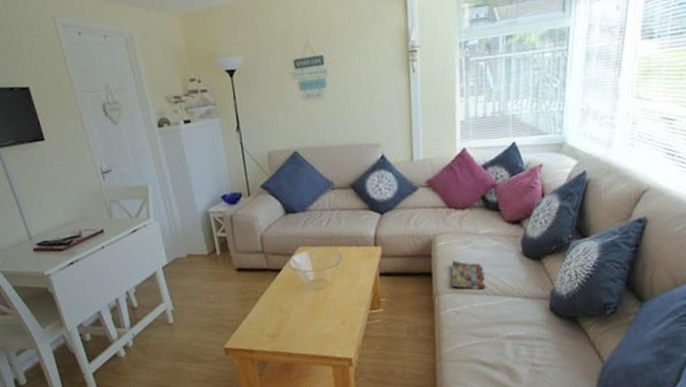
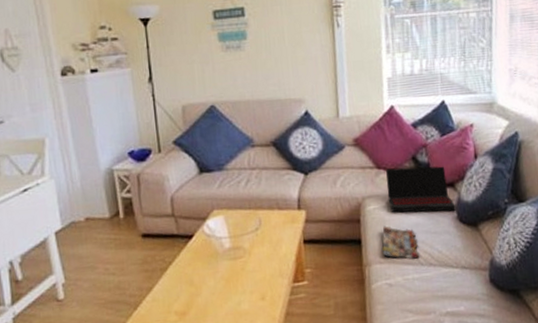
laptop: none [456,204,521,249] -> present [385,166,456,213]

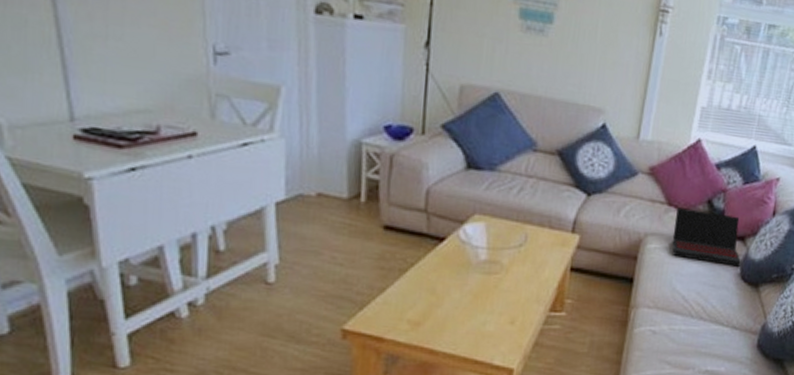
magazine: present [382,226,420,260] -> none [654,268,693,310]

